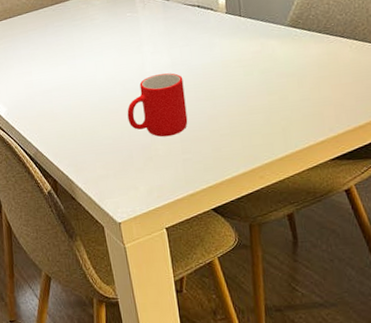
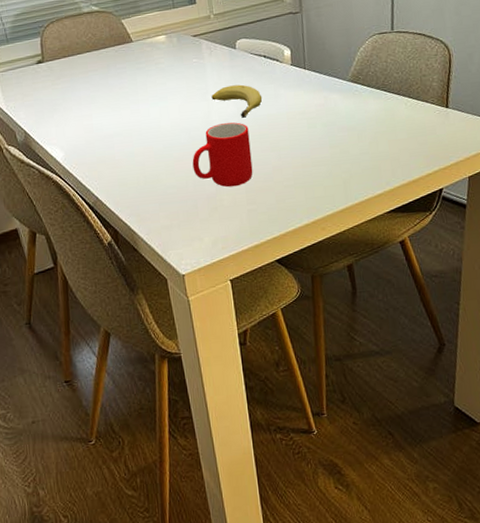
fruit: none [145,35,197,68] -> present [211,84,263,118]

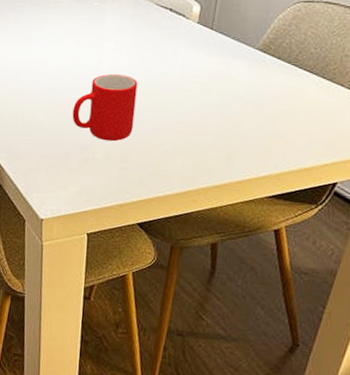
fruit: present [211,84,263,118] -> none [105,35,159,72]

